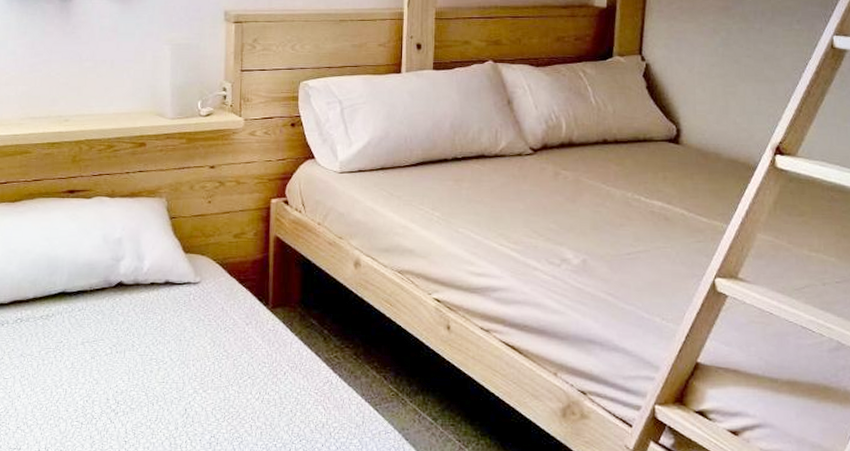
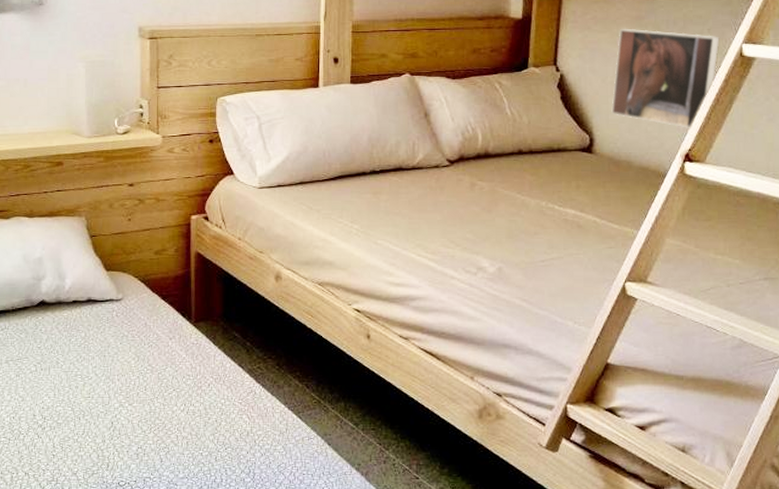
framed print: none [698,19,810,120] -> present [611,29,720,128]

